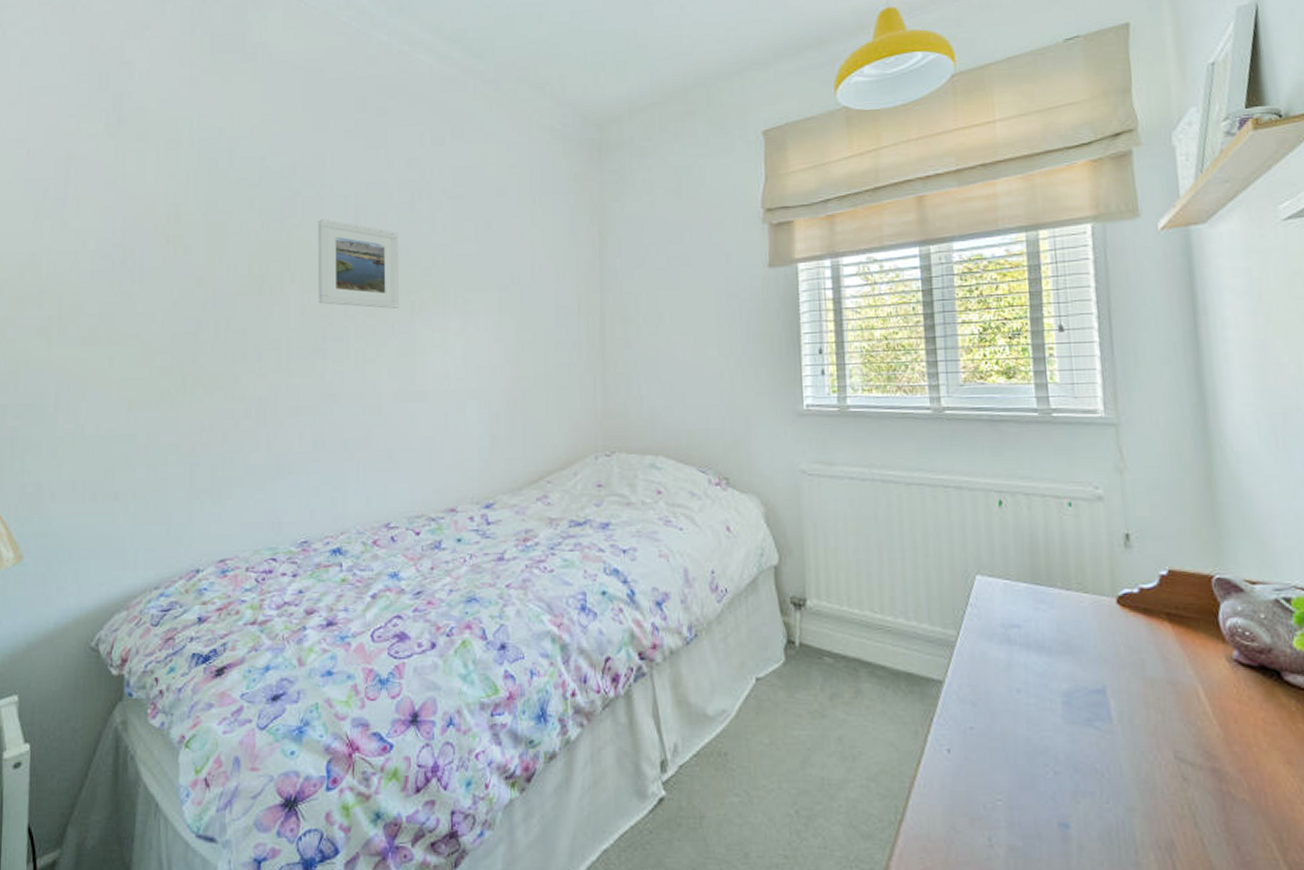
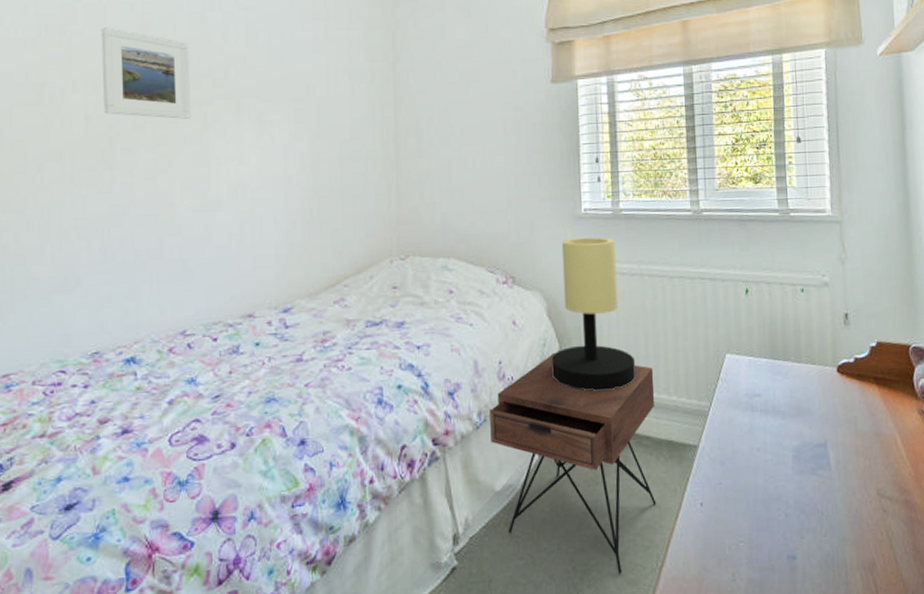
nightstand: none [701,564,894,823] -> present [490,352,656,573]
table lamp: none [770,436,867,610] -> present [551,237,635,391]

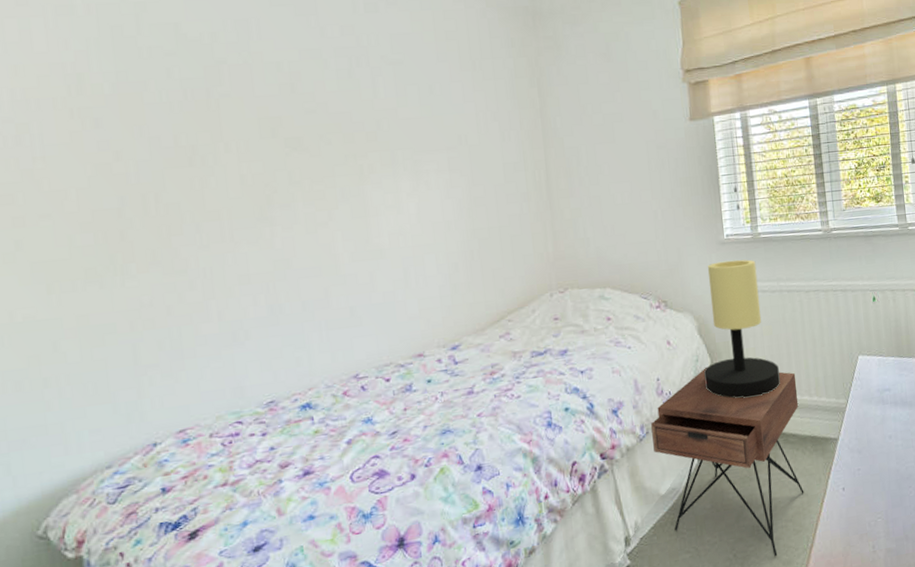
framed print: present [101,27,192,119] -> none [248,87,348,174]

